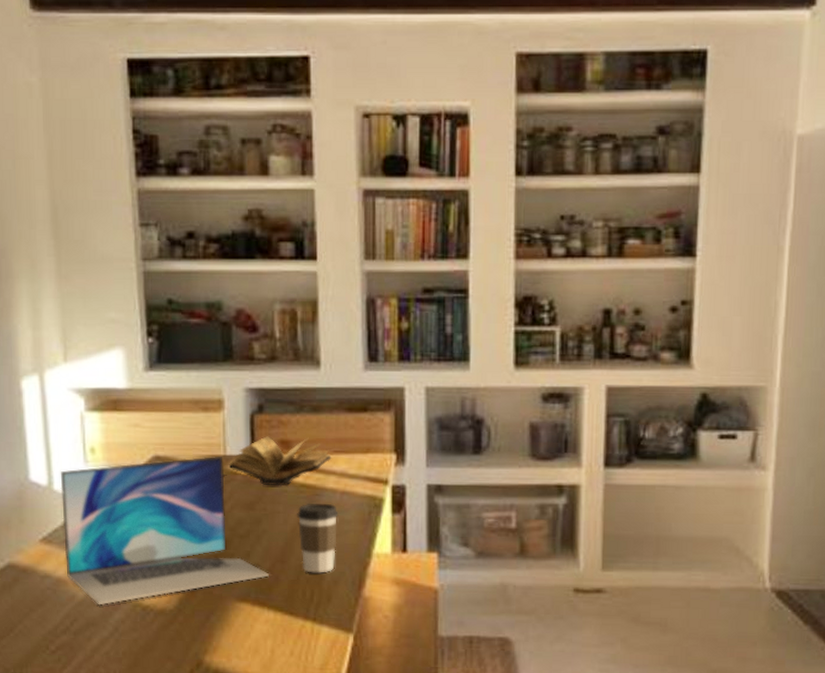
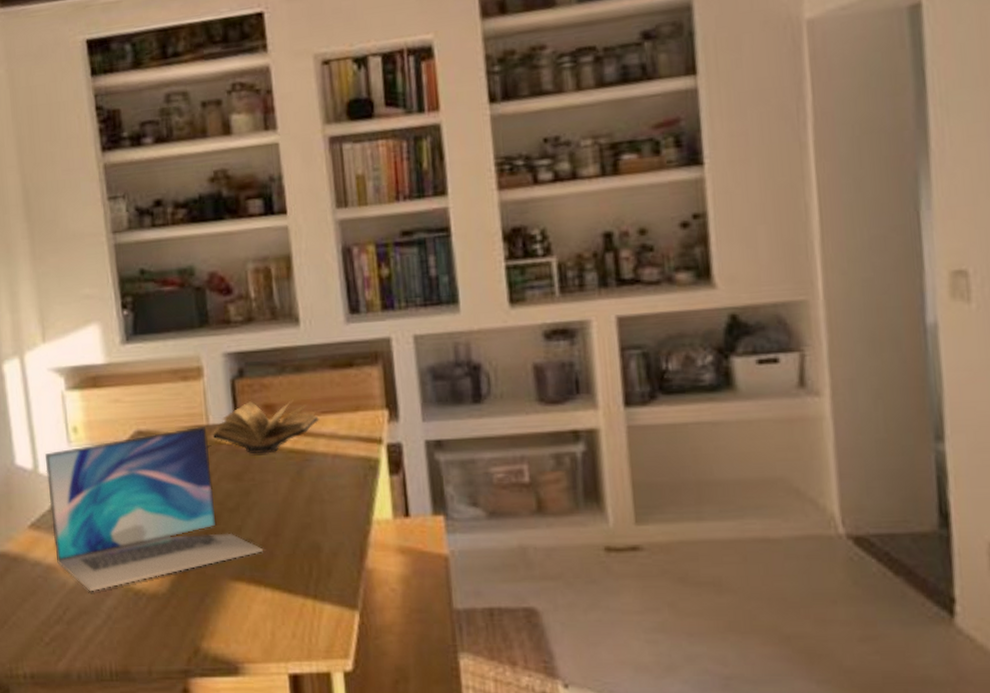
coffee cup: present [297,503,339,573] -> none [287,468,333,546]

